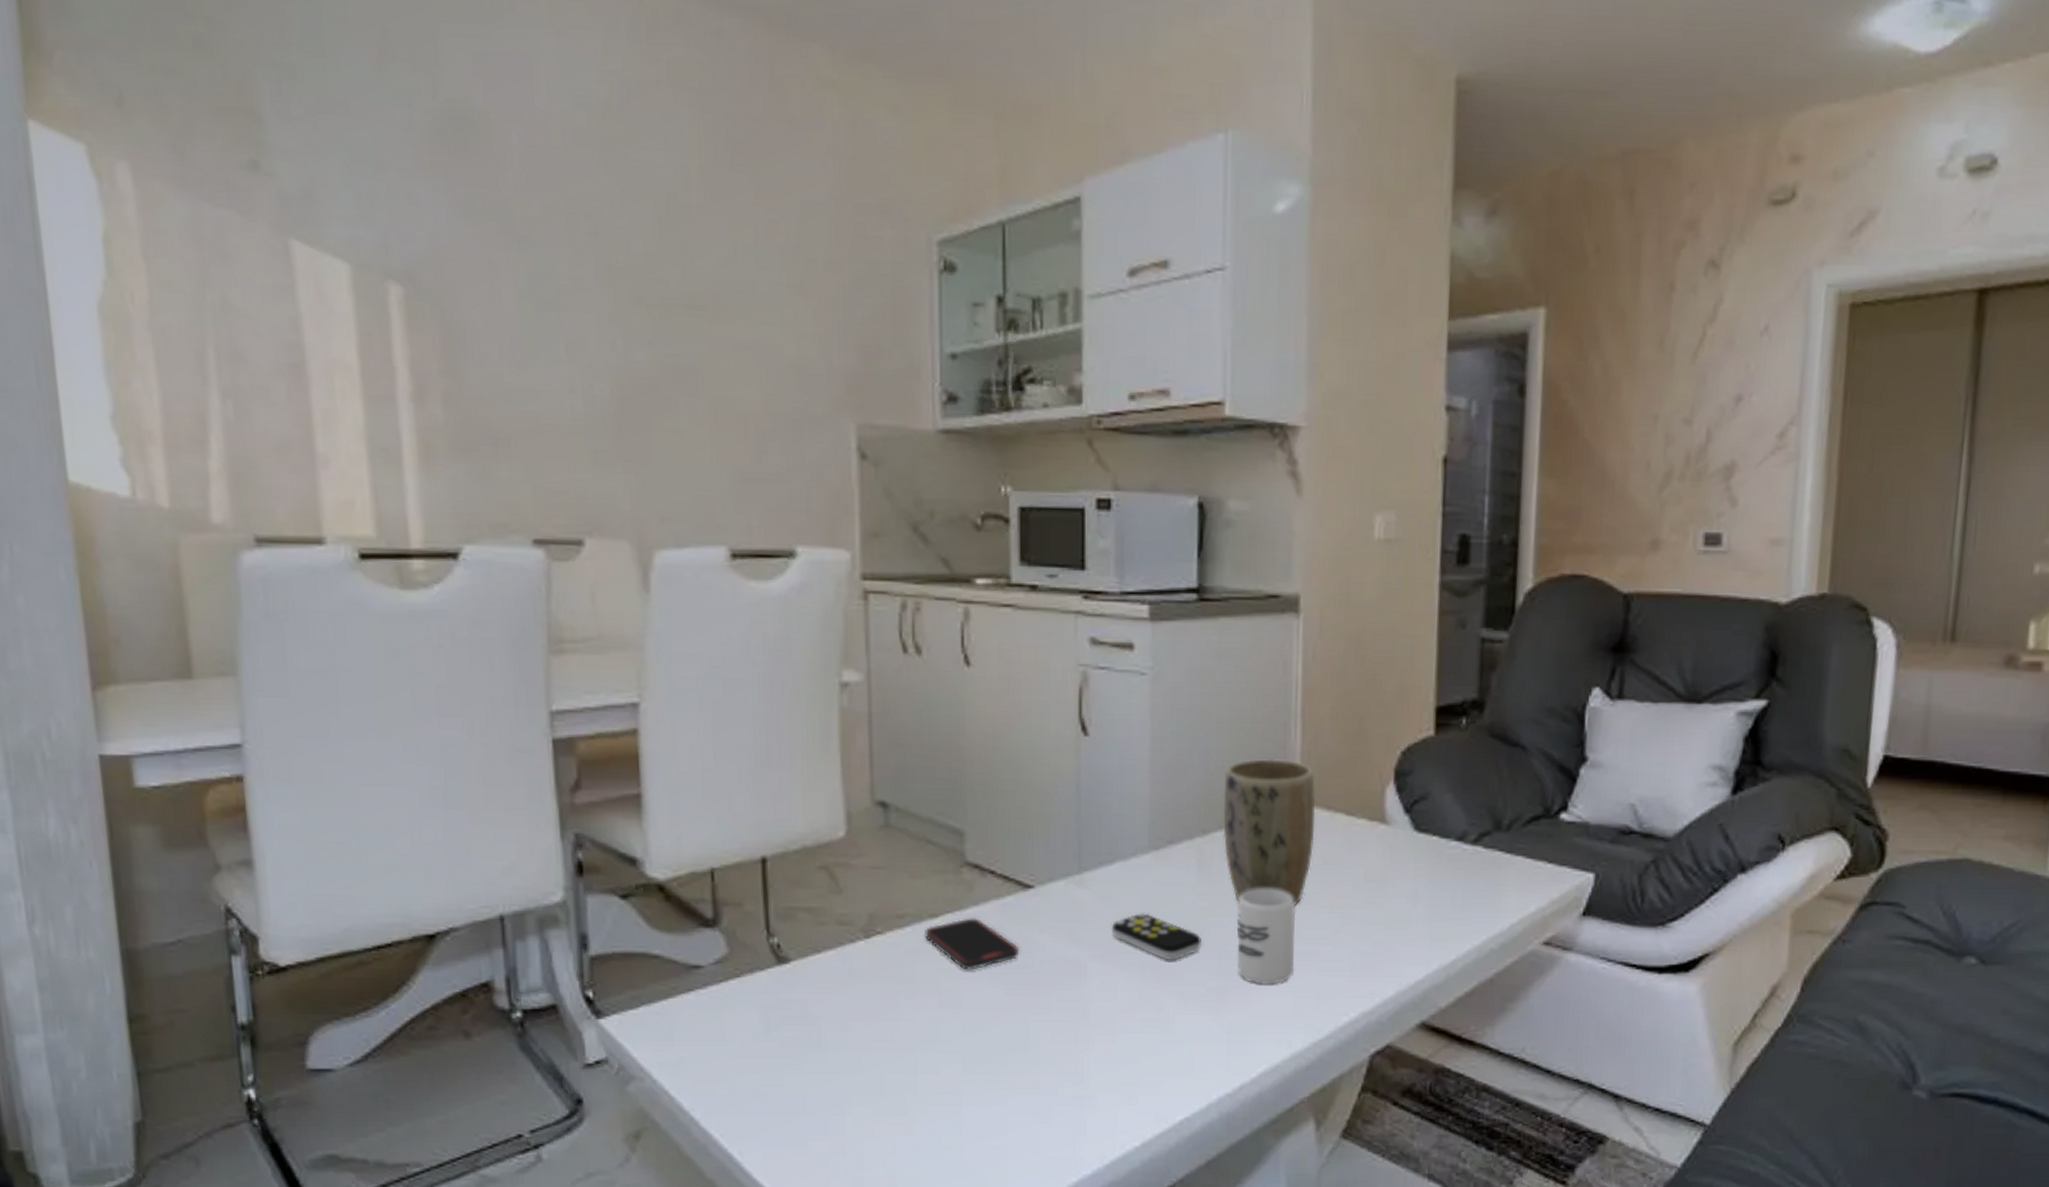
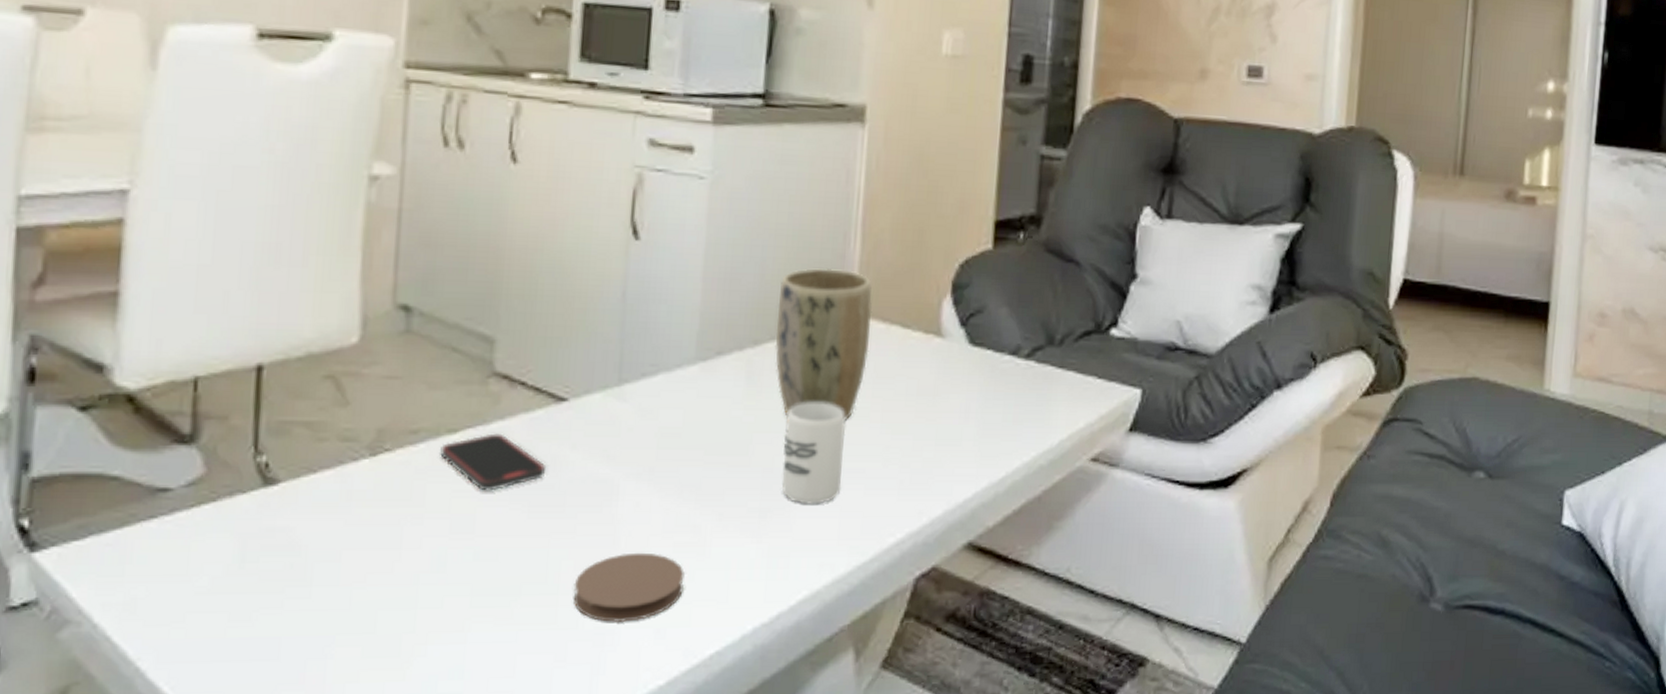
coaster: none [1052,1027,1153,1090] -> present [573,552,685,623]
remote control: present [1111,912,1201,961] -> none [649,427,746,480]

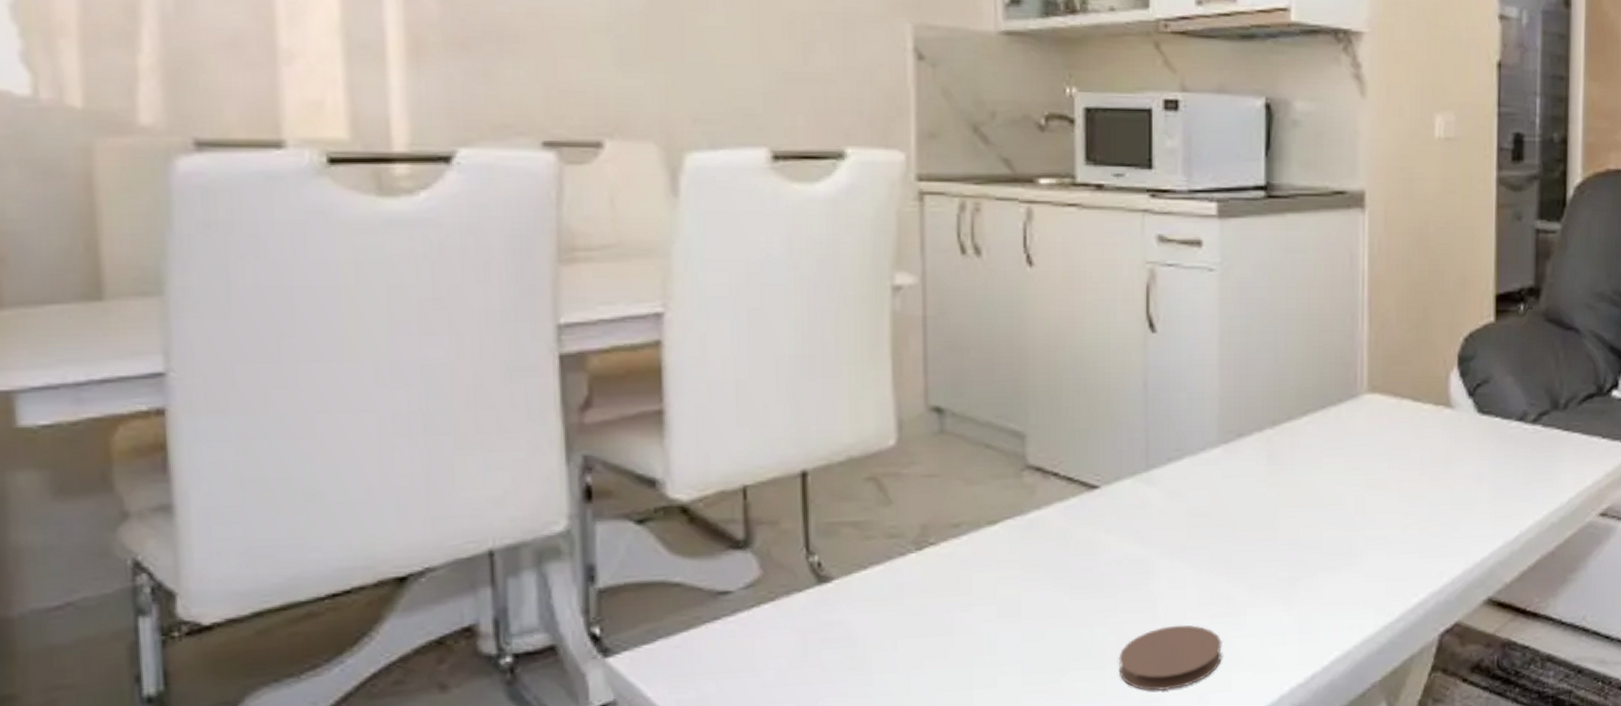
smartphone: present [440,433,545,491] -> none [982,522,1083,577]
plant pot: present [774,267,873,422] -> none [1292,348,1383,493]
cup: present [782,401,846,504] -> none [1307,475,1366,572]

